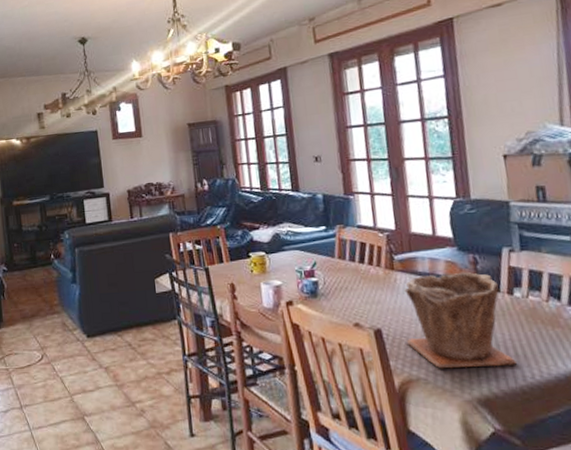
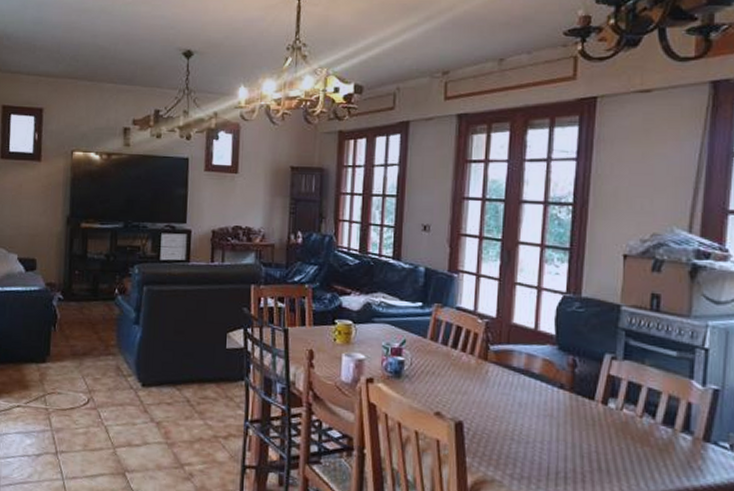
plant pot: present [404,272,518,369] -> none [488,371,599,479]

